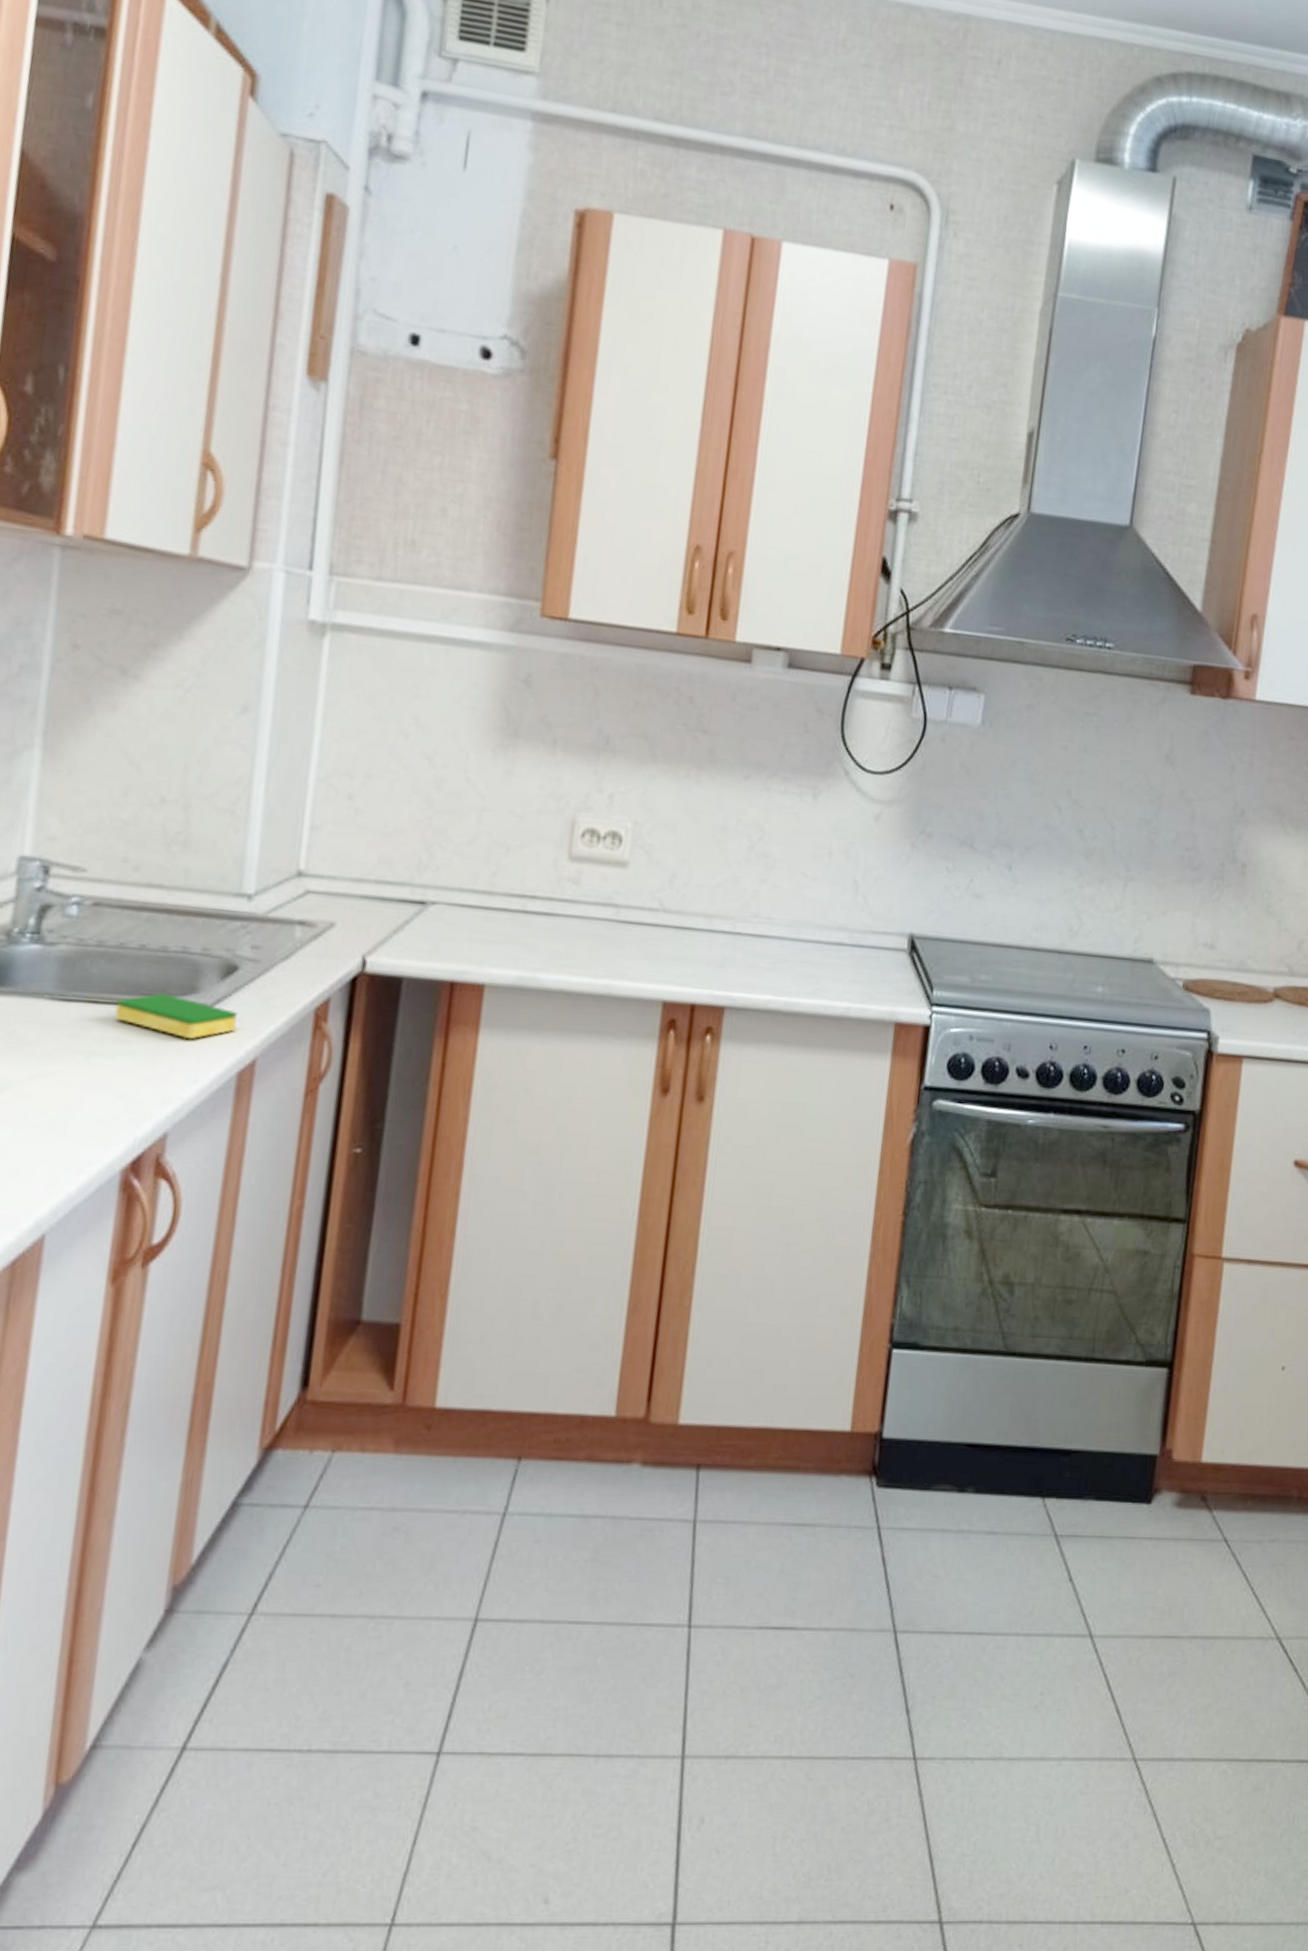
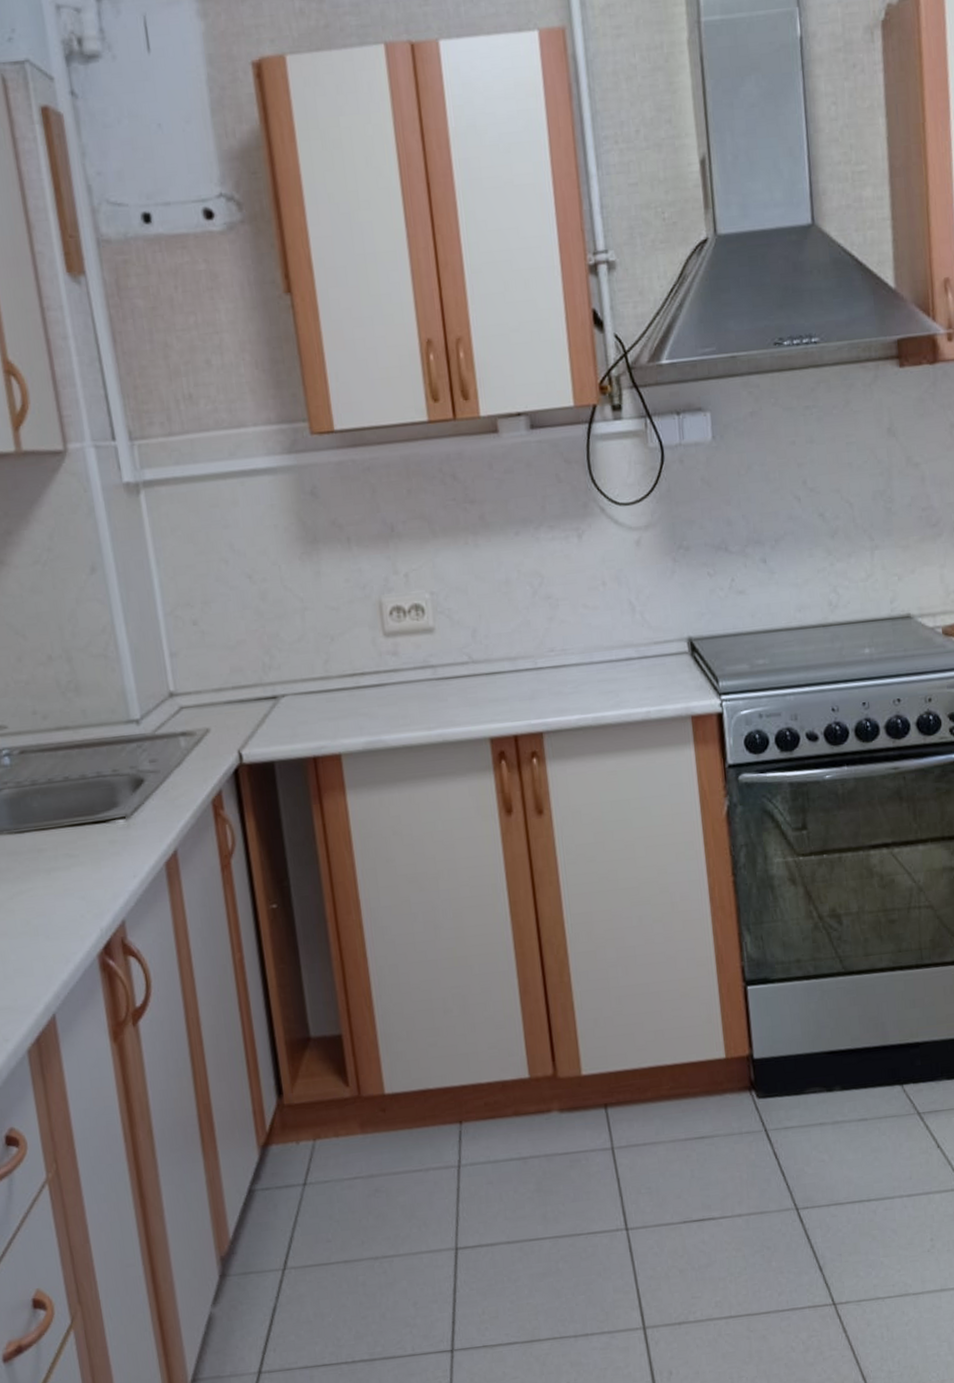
dish sponge: present [114,992,238,1040] -> none [58,811,155,844]

